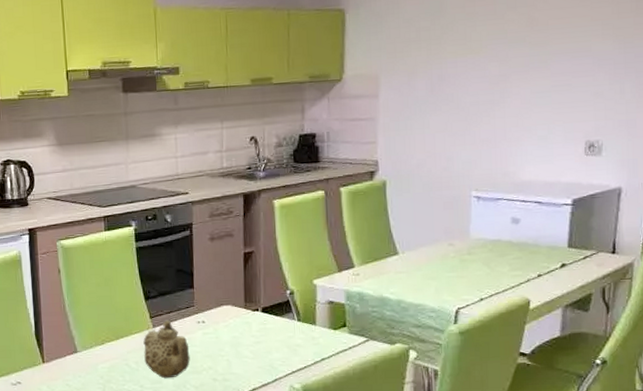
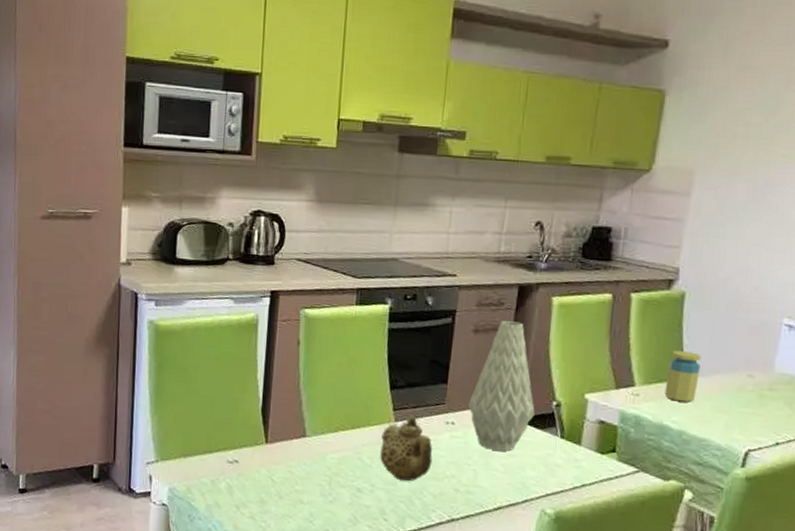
vase: none [215,226,273,340] -> present [468,321,535,452]
jar: none [380,231,408,275] -> present [664,350,701,402]

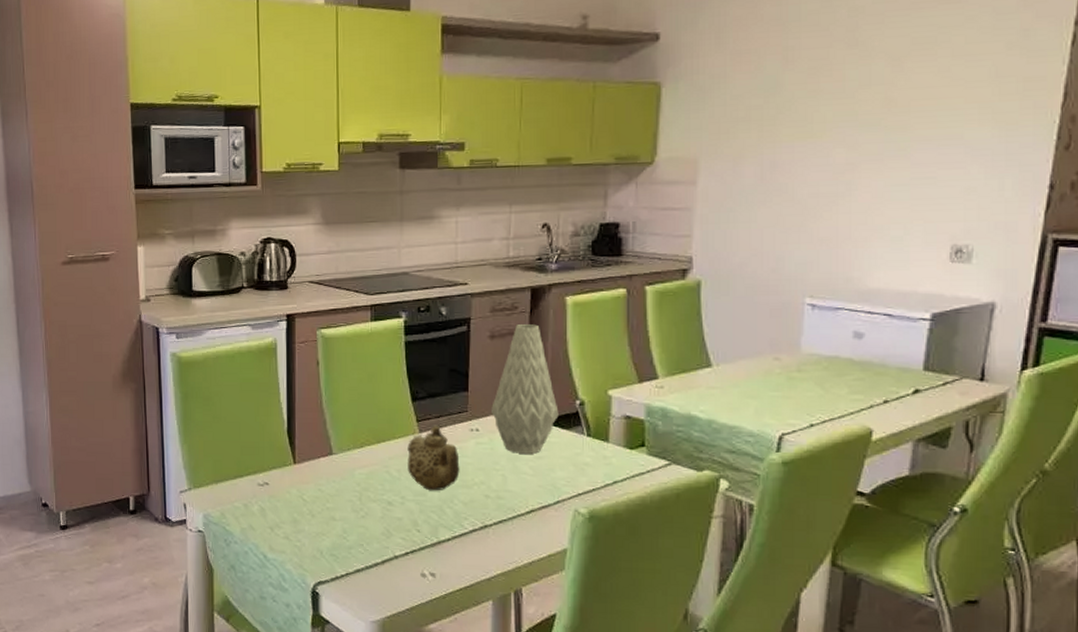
jar: present [664,350,701,402] -> none [689,339,724,391]

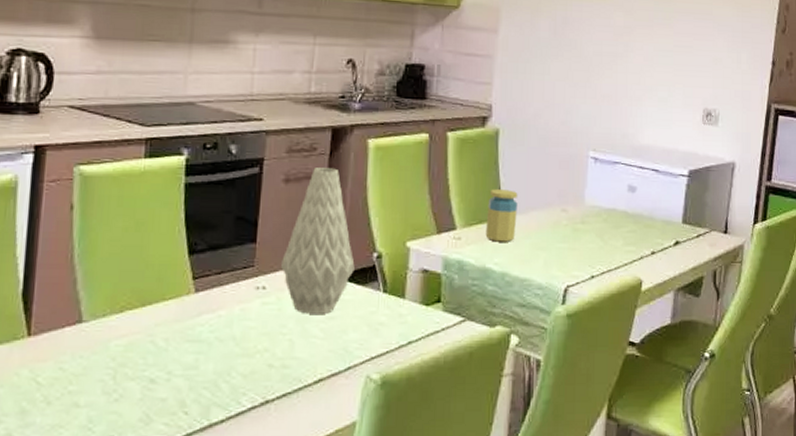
teapot: present [407,426,460,491] -> none [178,284,241,363]
jar: none [689,339,724,391] -> present [485,189,518,242]

